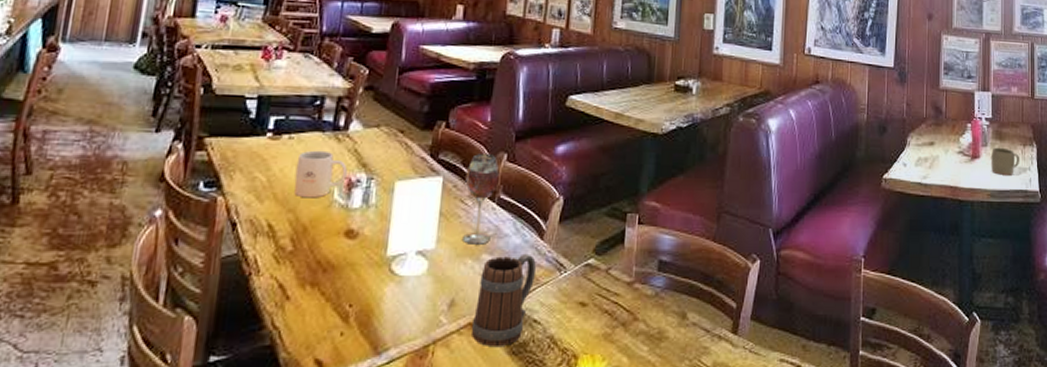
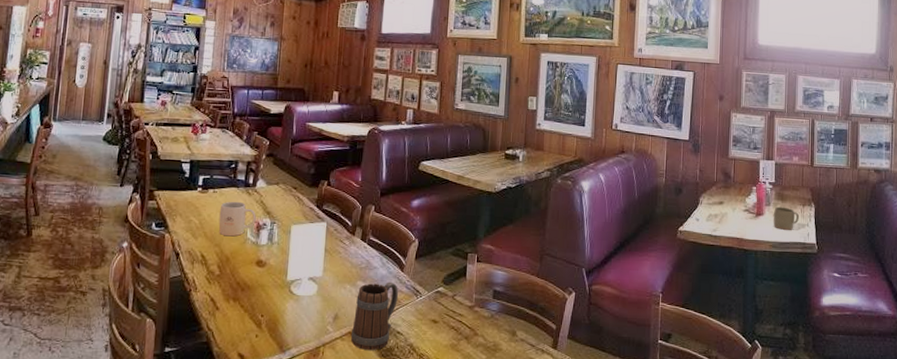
wineglass: present [463,153,500,245] -> none [343,205,369,274]

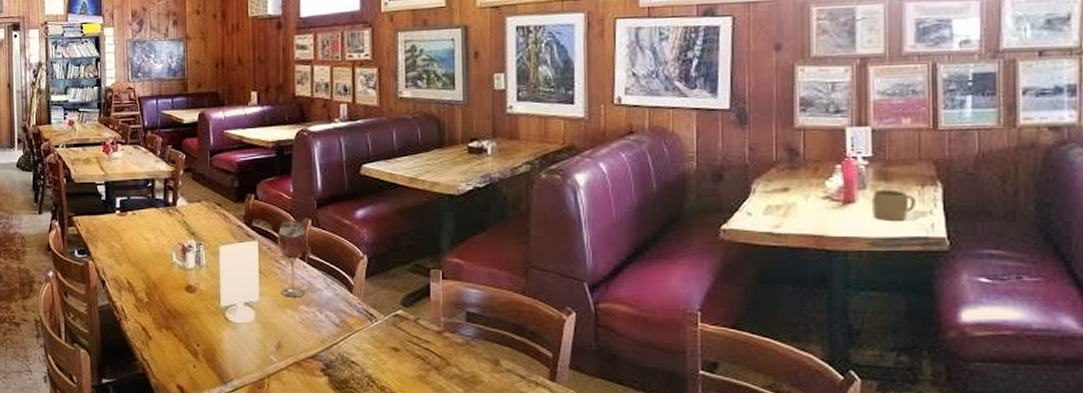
mug: present [218,201,256,237] -> none [141,223,180,261]
wineglass: none [343,205,369,274] -> present [277,219,307,297]
beer mug: present [350,282,398,350] -> none [297,305,349,382]

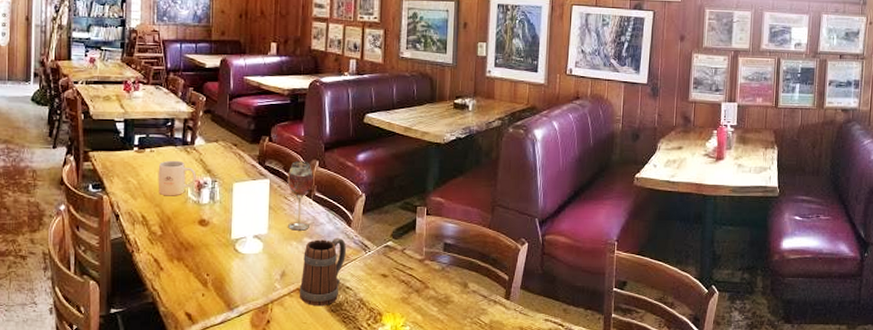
mug: none [141,223,180,261] -> present [158,160,196,196]
beer mug: none [297,305,349,382] -> present [299,237,346,305]
mug: present [871,189,915,221] -> none [733,150,761,174]

